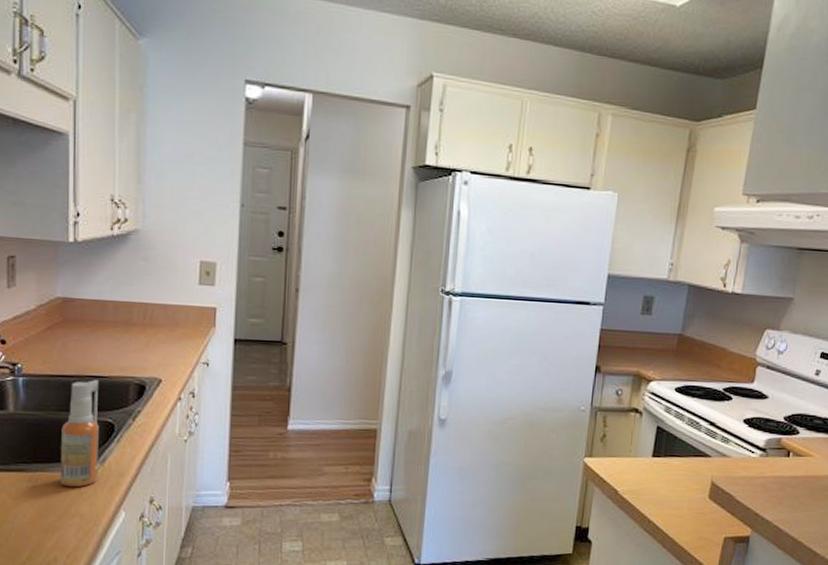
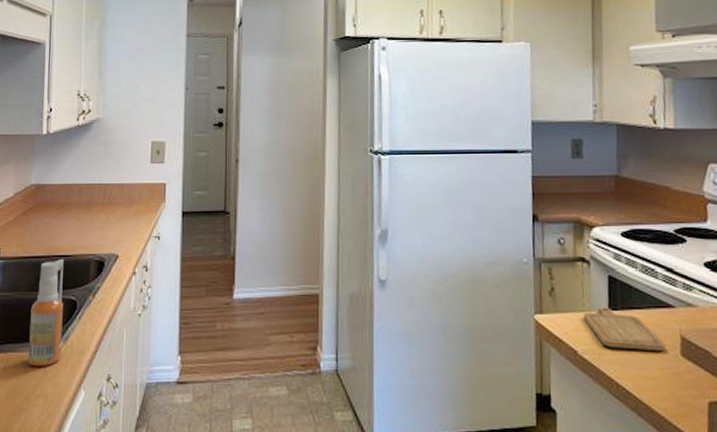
chopping board: none [629,454,697,493] -> present [584,307,666,350]

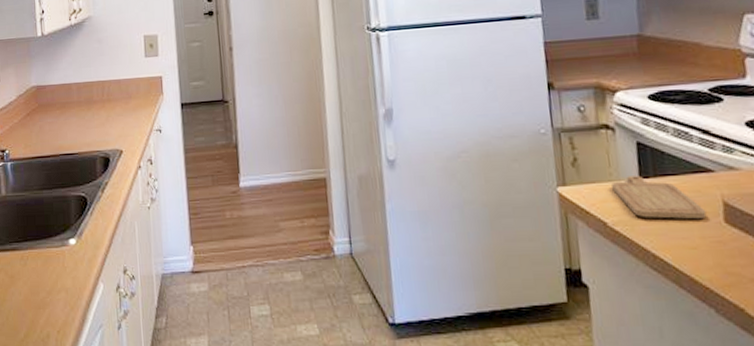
spray bottle: present [28,259,64,367] -> none [44,157,78,263]

